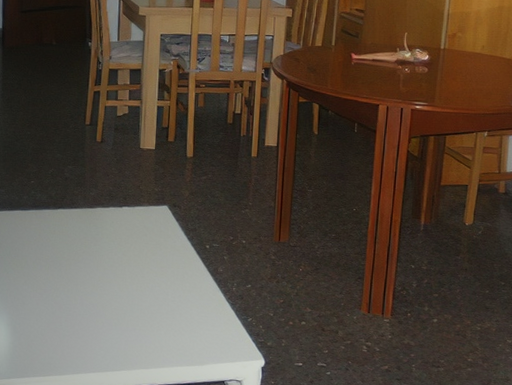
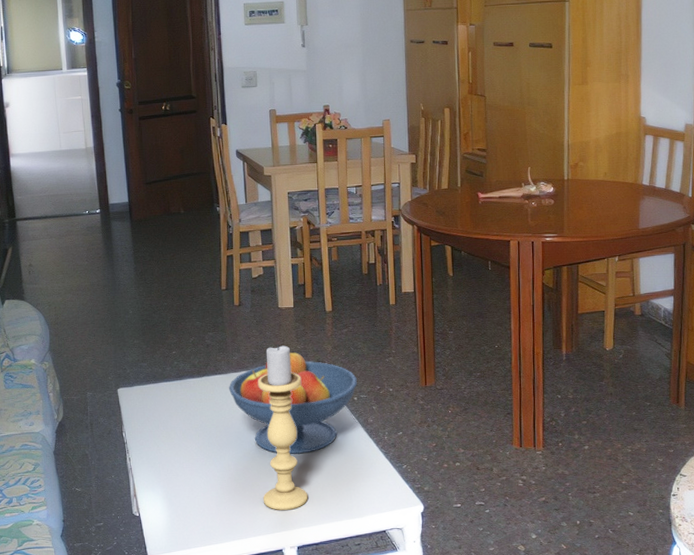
fruit bowl: none [83,194,211,296] -> present [229,352,357,454]
candle holder: none [105,185,156,351] -> present [258,345,308,511]

